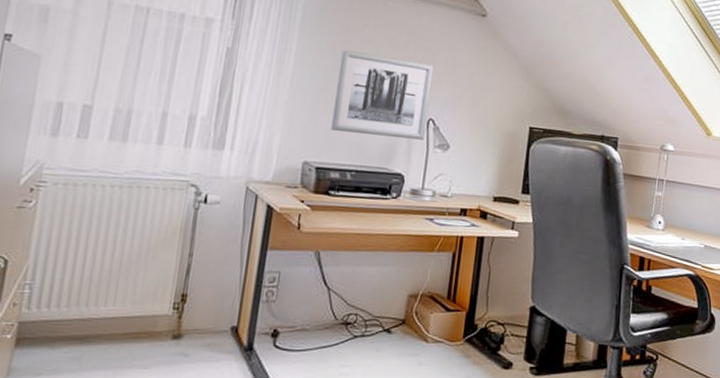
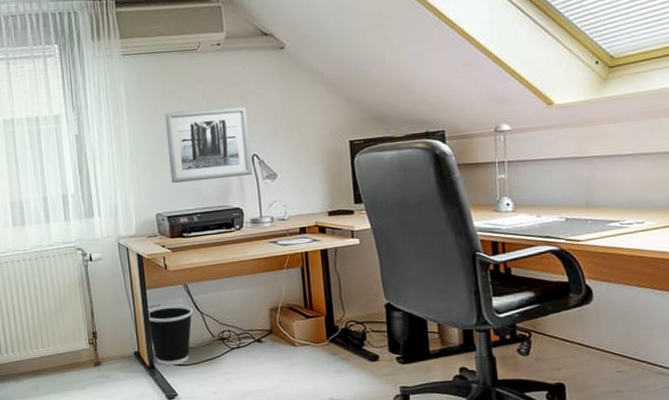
wastebasket: none [256,272,319,349] -> present [147,304,193,365]

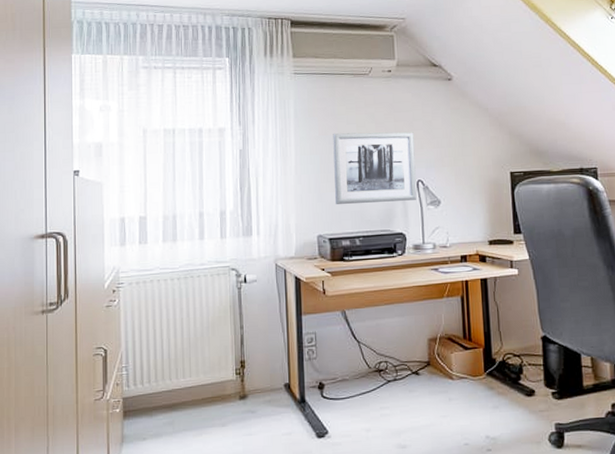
wastebasket: present [147,304,193,365] -> none [301,331,349,399]

